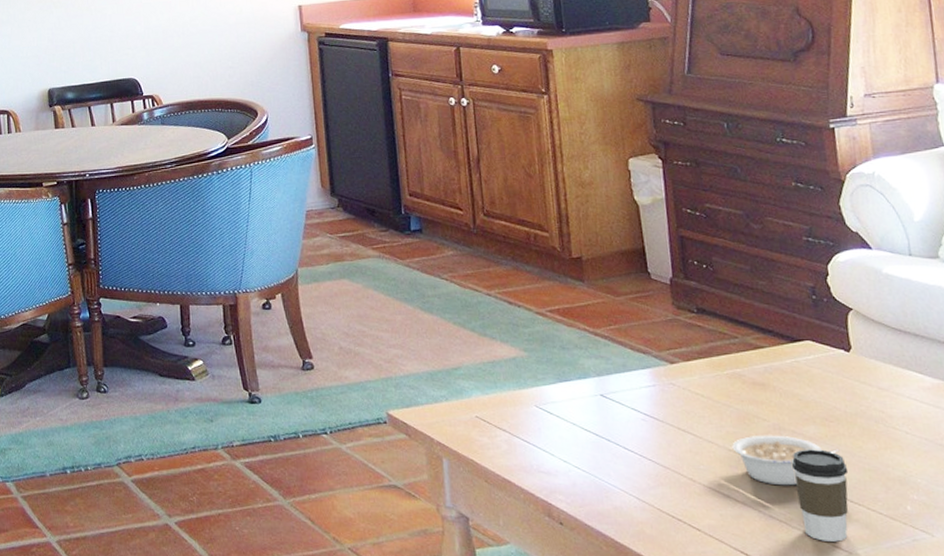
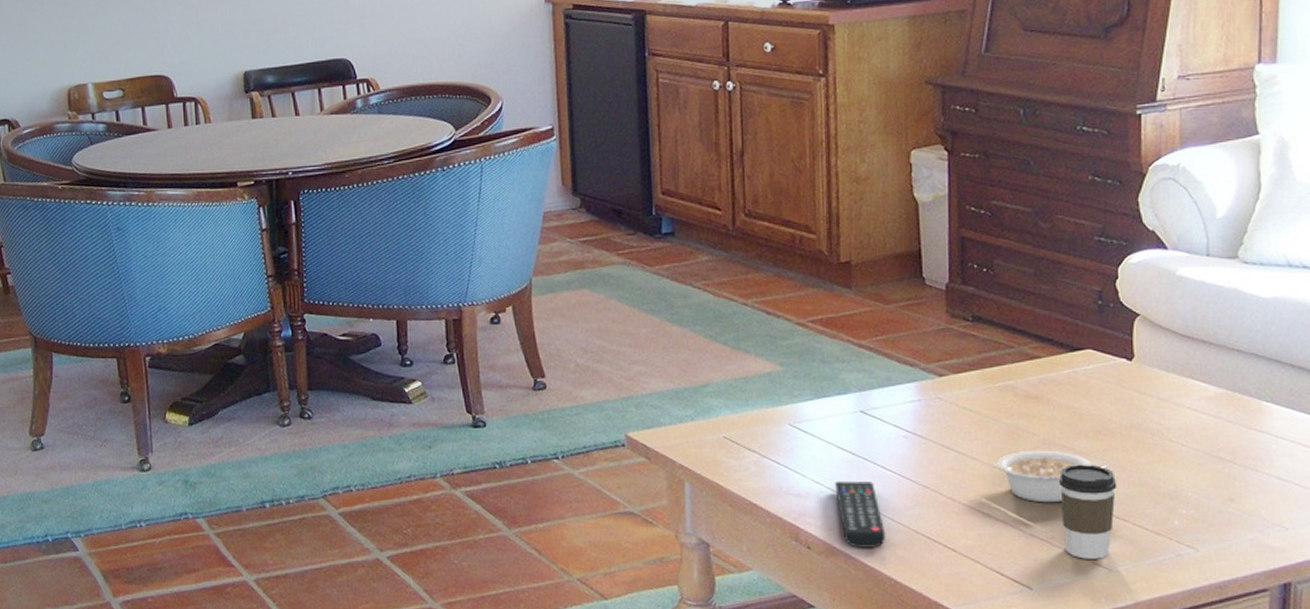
remote control: none [581,460,633,525] -> present [835,480,886,548]

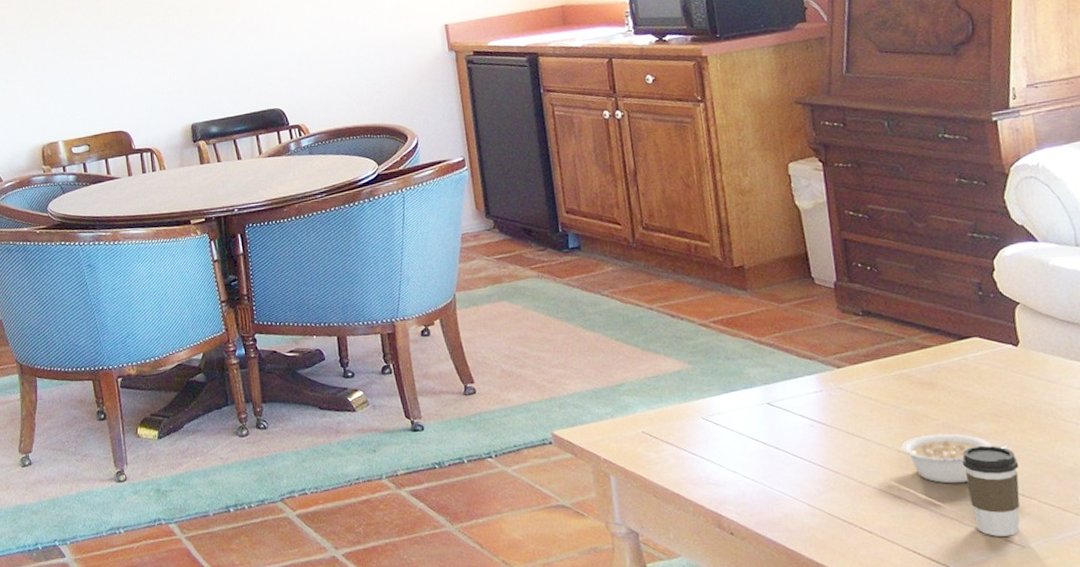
remote control: present [835,480,886,548] -> none [750,469,804,532]

